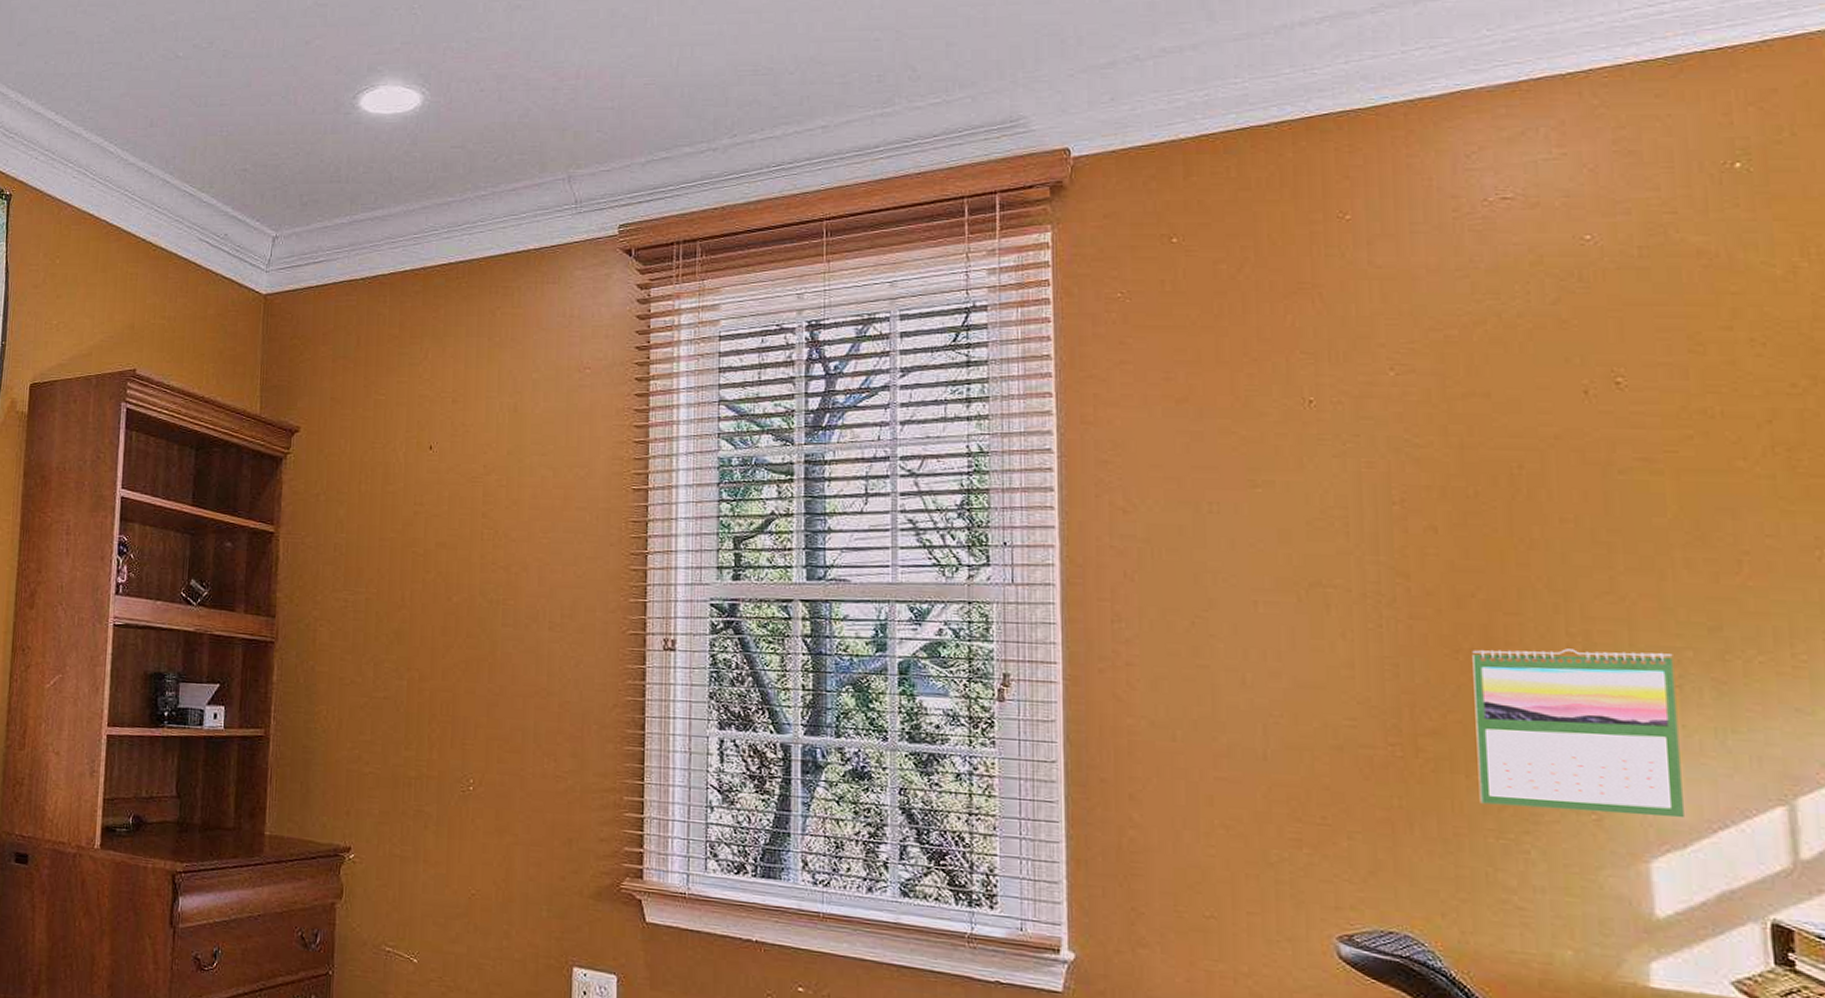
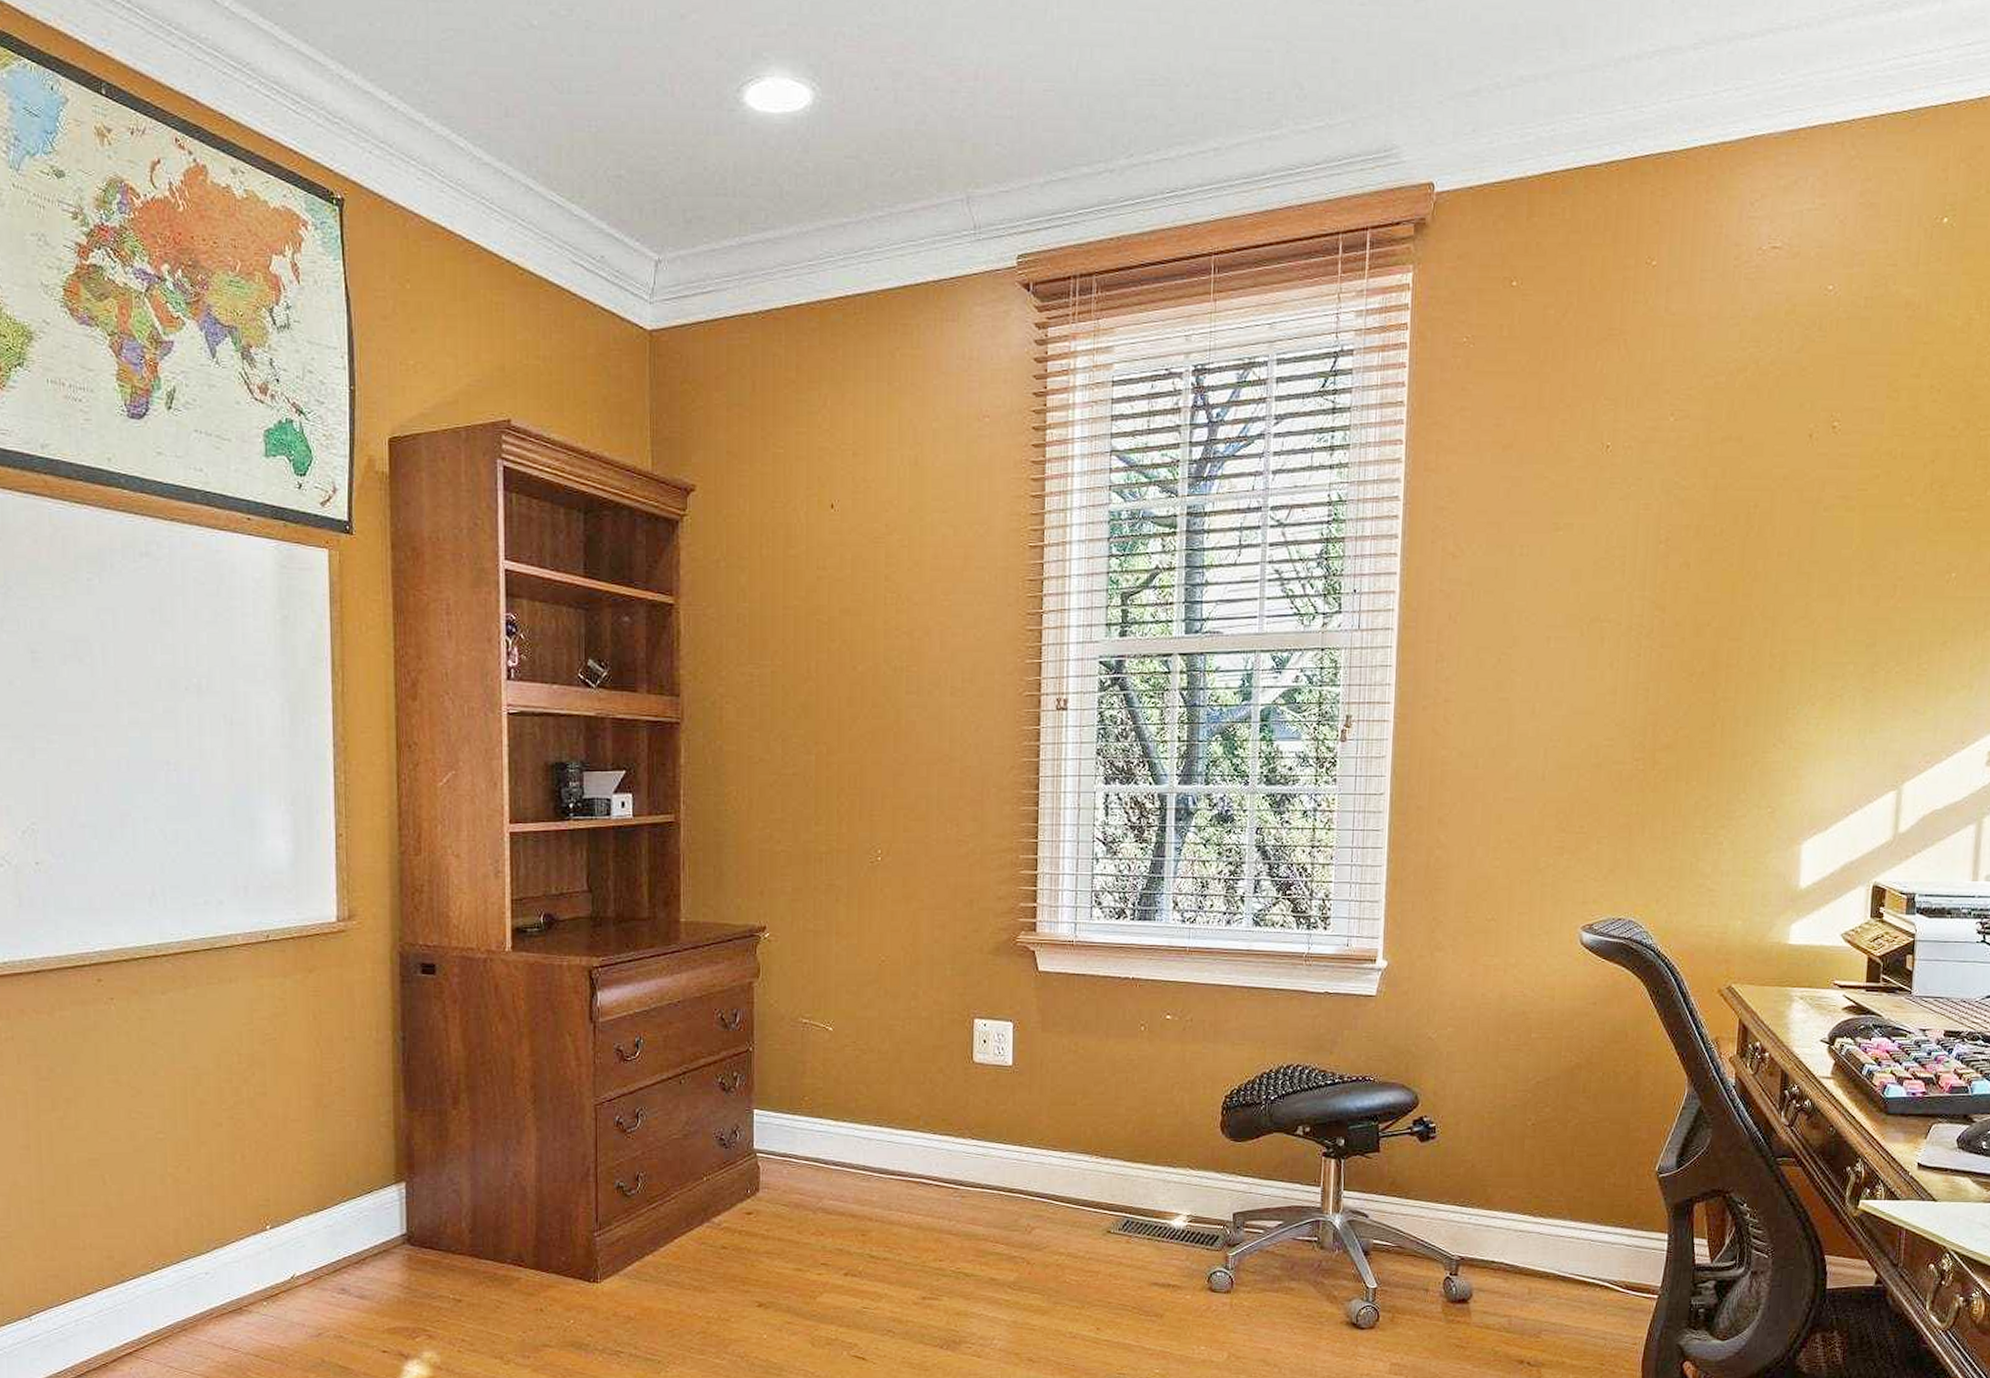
calendar: present [1472,648,1684,819] -> none [1693,667,1840,806]

